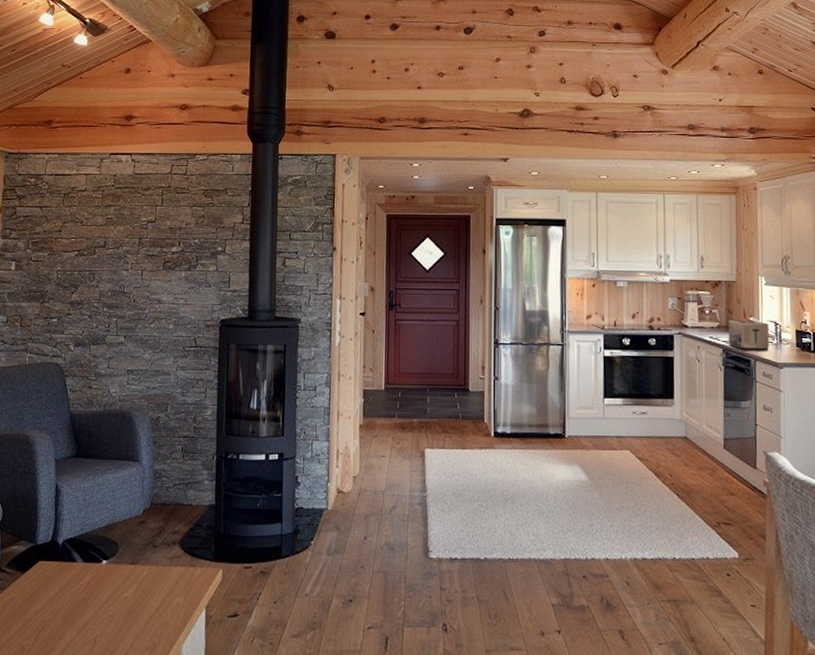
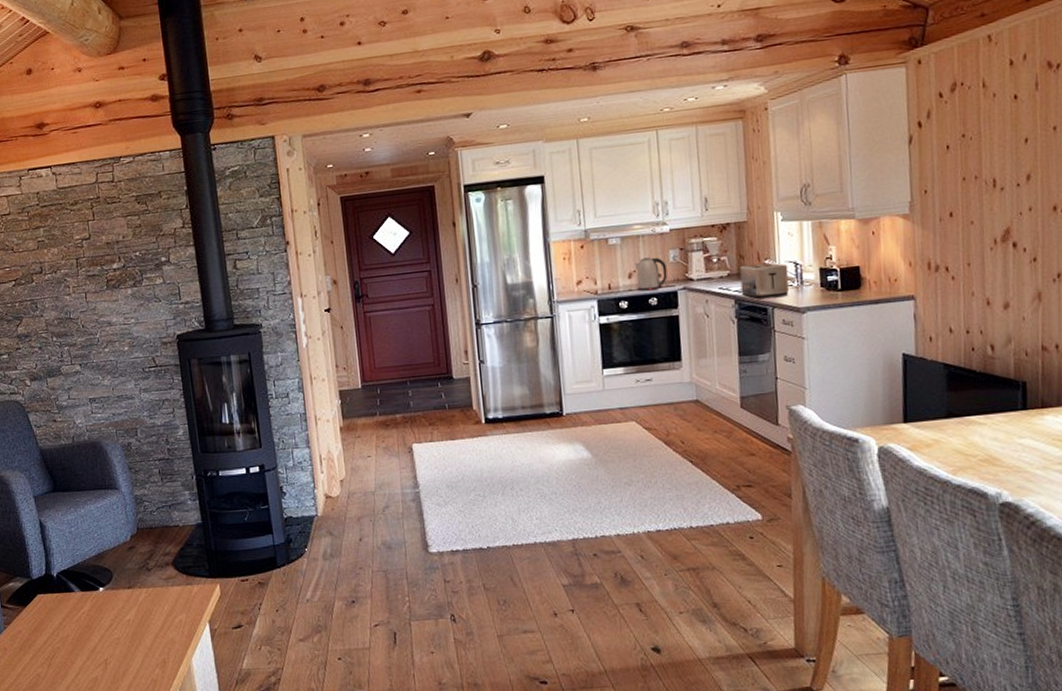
kettle: none [638,302,666,332] -> present [635,257,668,292]

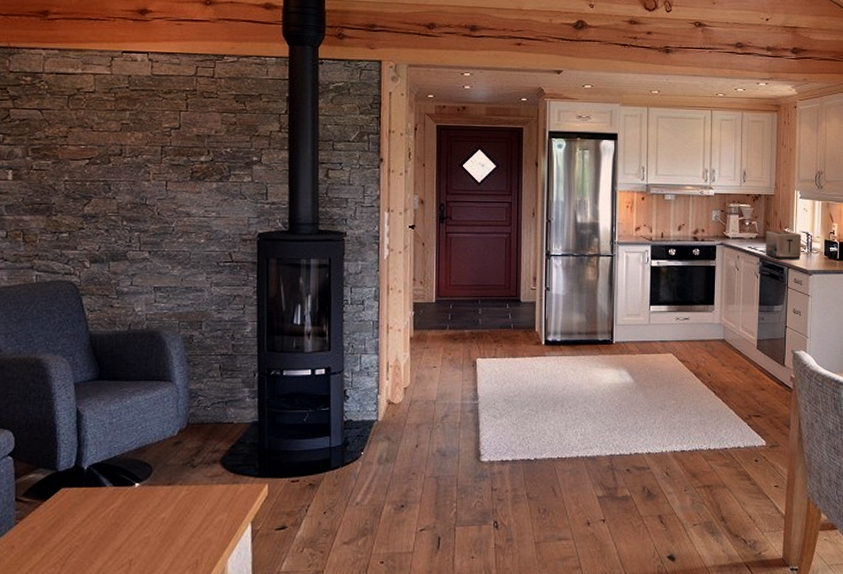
kettle: present [635,257,668,292] -> none [684,215,709,243]

